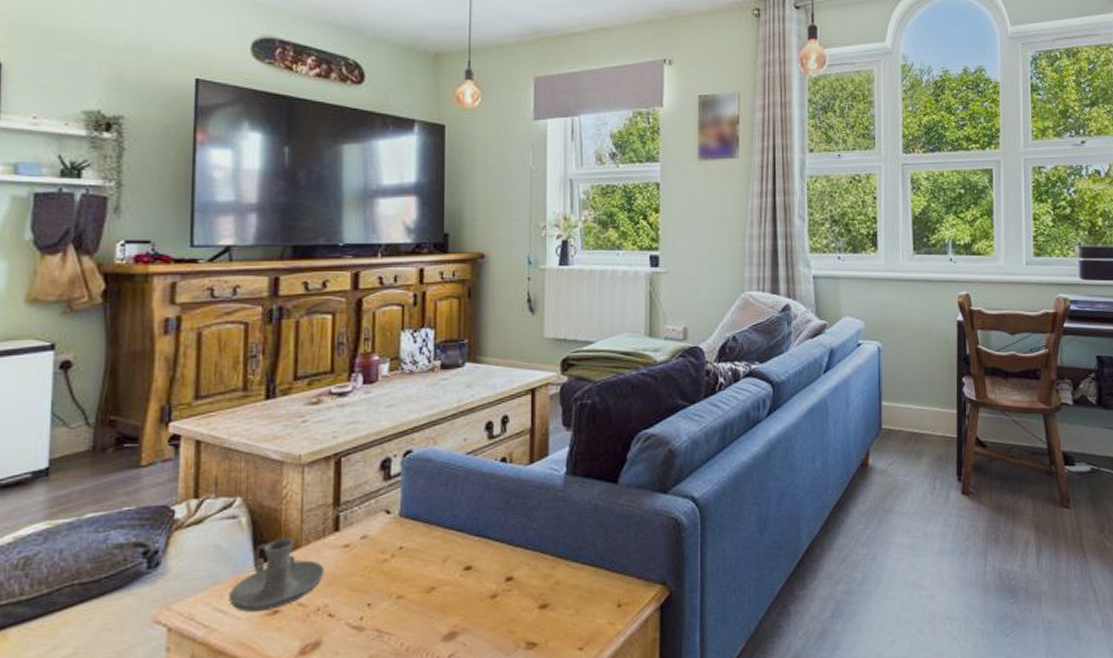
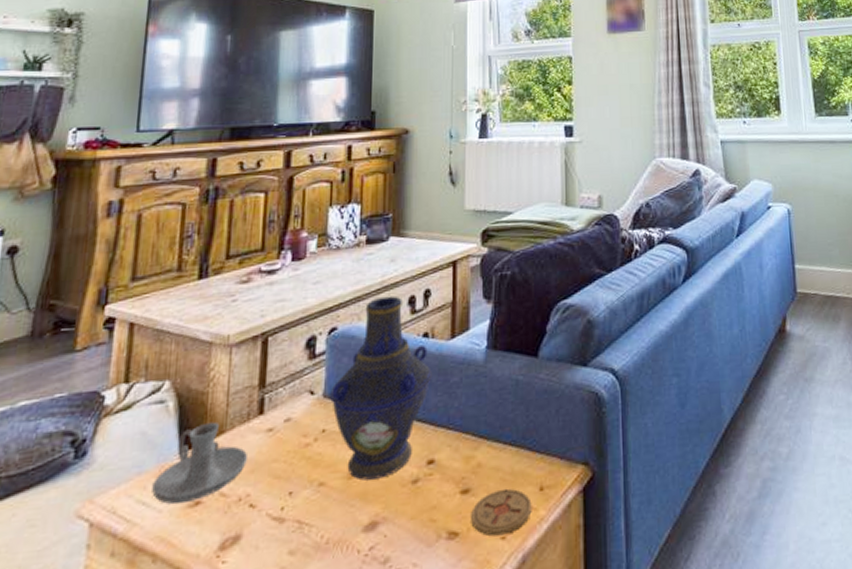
vase: none [407,421,510,595] -> present [330,295,432,481]
coaster: none [549,604,609,647] -> present [471,488,532,537]

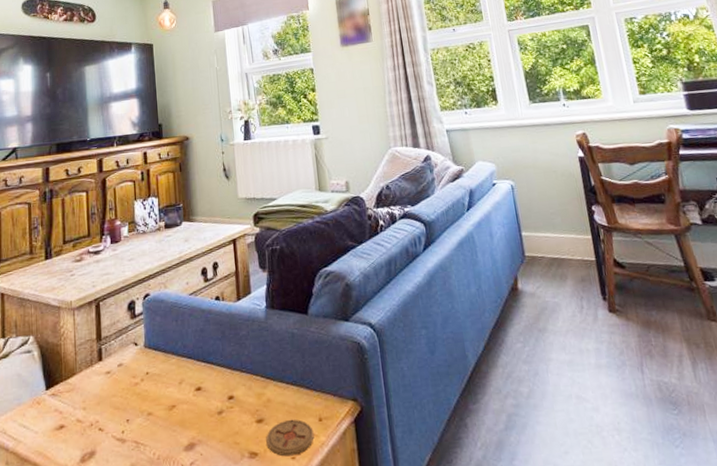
candle holder: present [152,422,247,505] -> none [29,366,94,428]
vase: present [330,295,432,481] -> none [149,268,225,412]

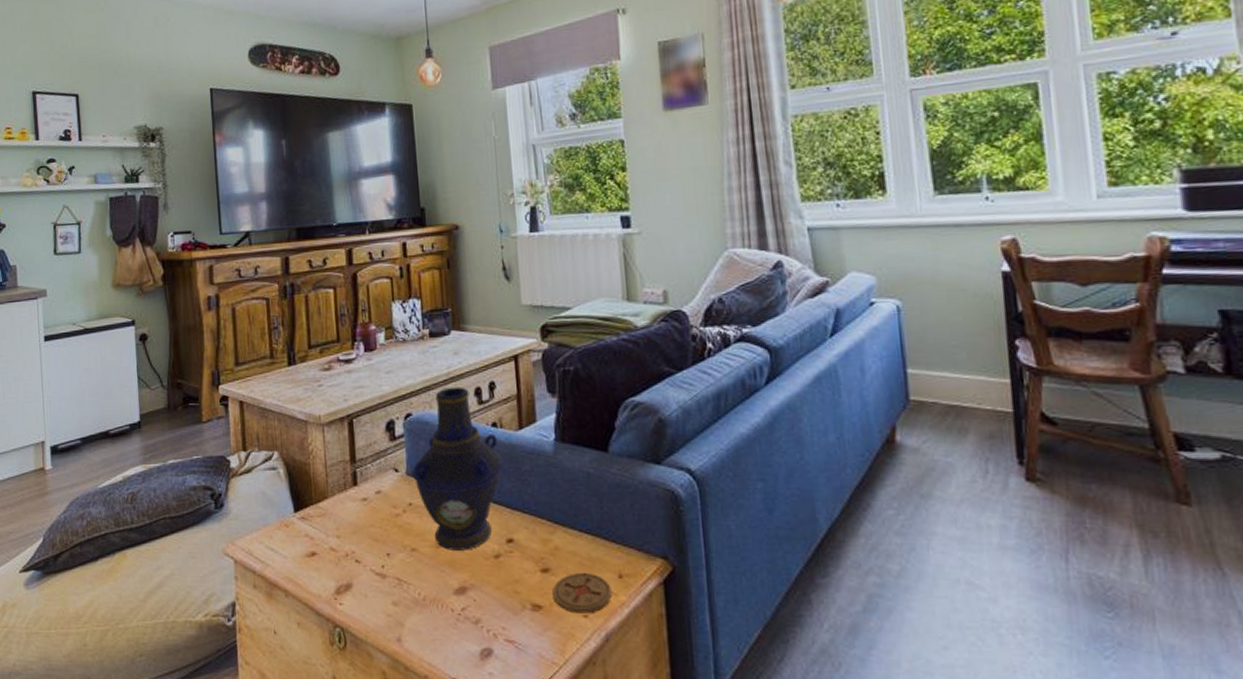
vase: none [149,268,225,412] -> present [412,386,504,550]

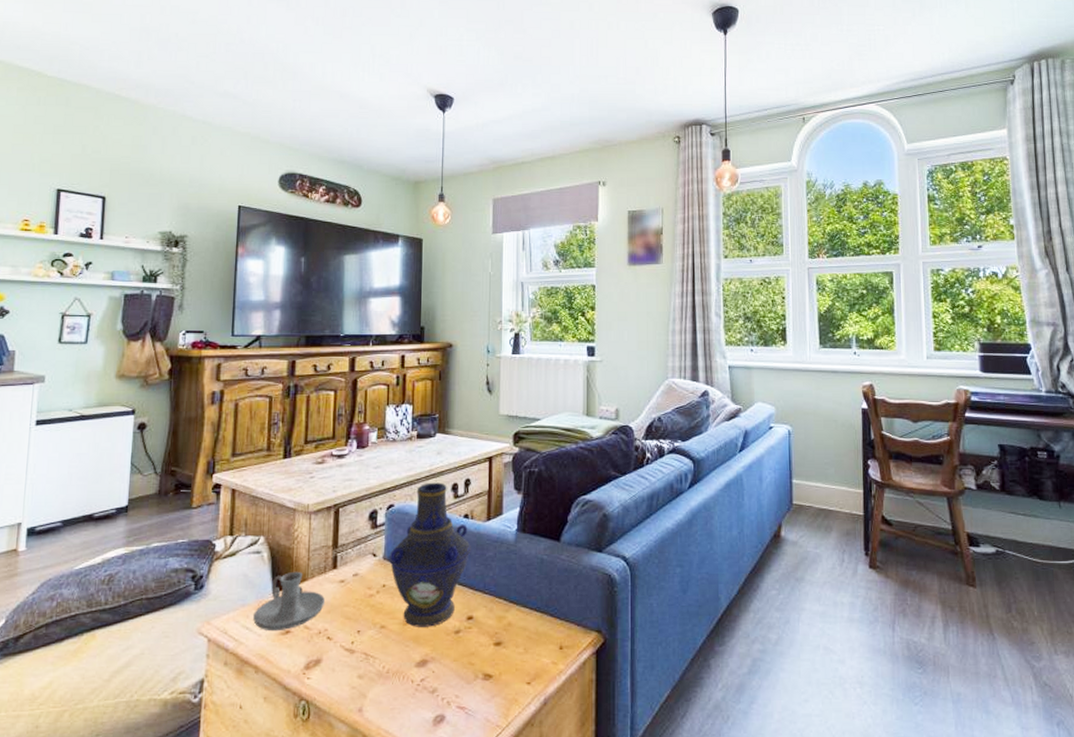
candle holder: none [276,488,349,553] -> present [253,571,325,632]
coaster: present [552,572,612,614] -> none [502,645,553,681]

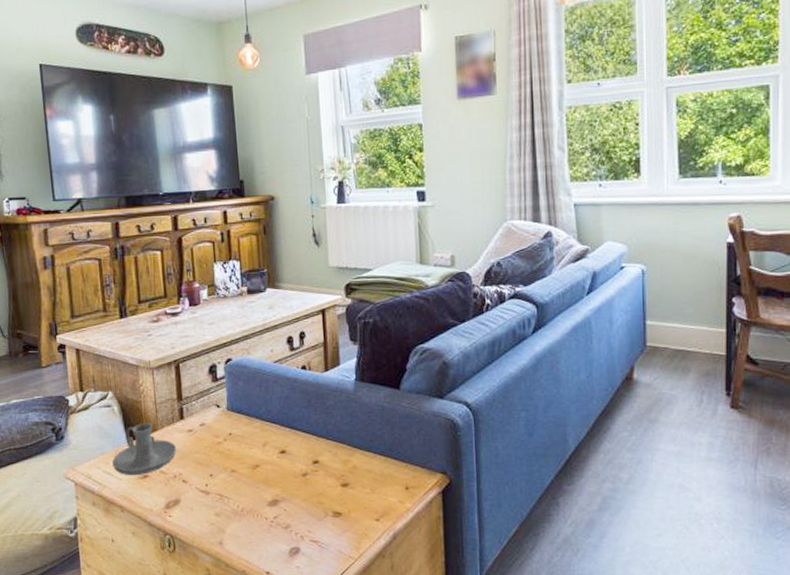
vase: present [389,482,471,627] -> none [232,336,312,471]

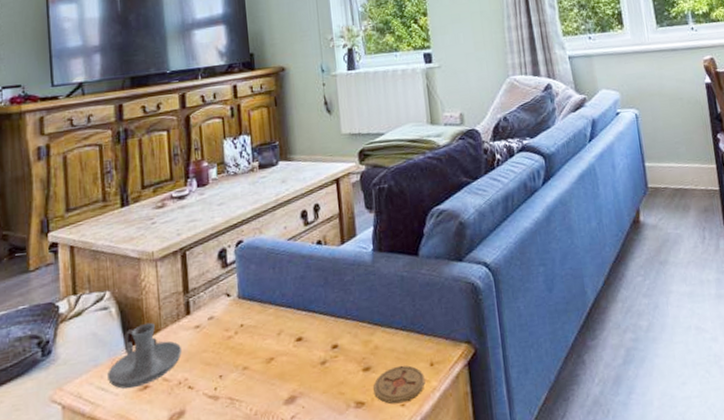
coaster: none [350,485,400,518] -> present [373,365,425,404]

